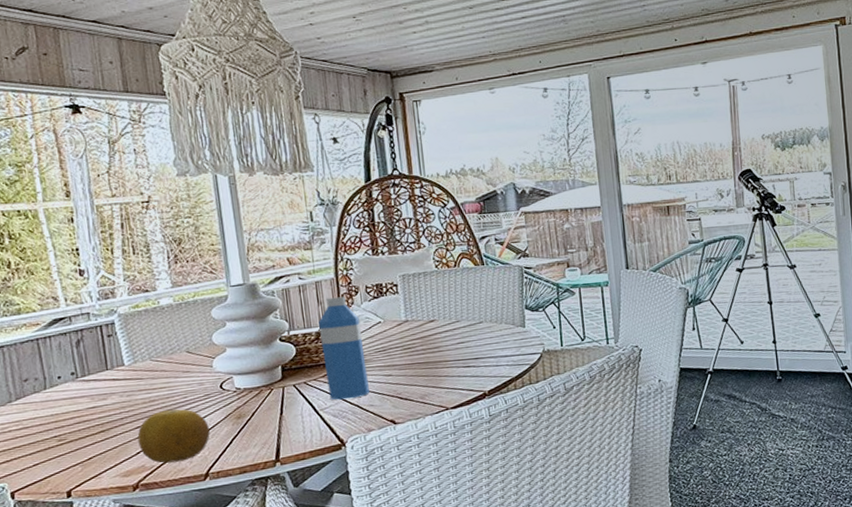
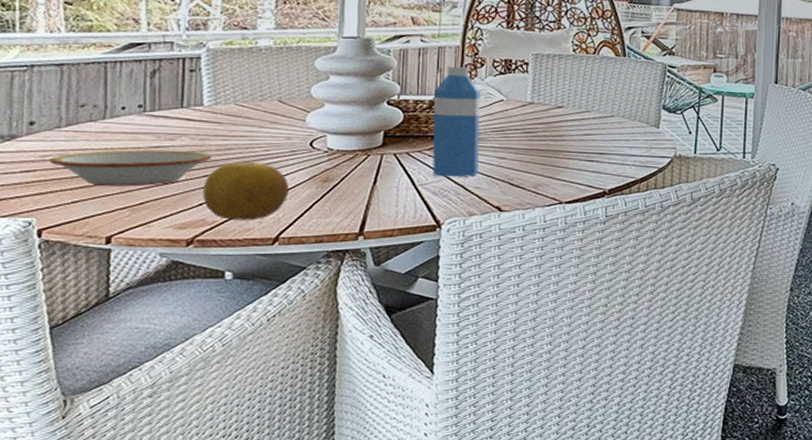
bowl: none [9,407,139,449] -> present [50,150,211,187]

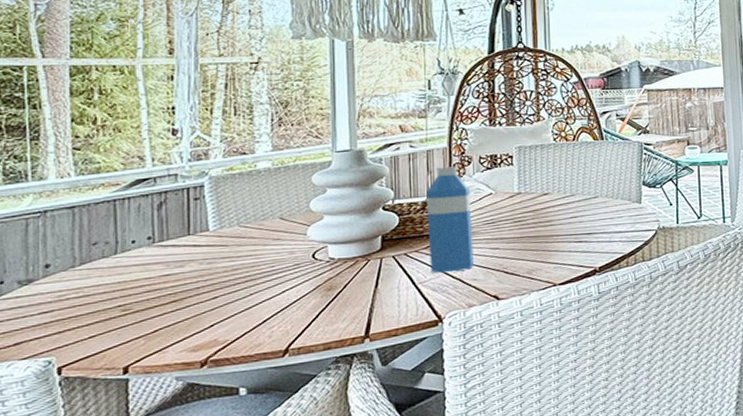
bowl: present [50,150,211,187] -> none [67,275,219,319]
fruit: present [203,162,289,220] -> none [213,279,295,338]

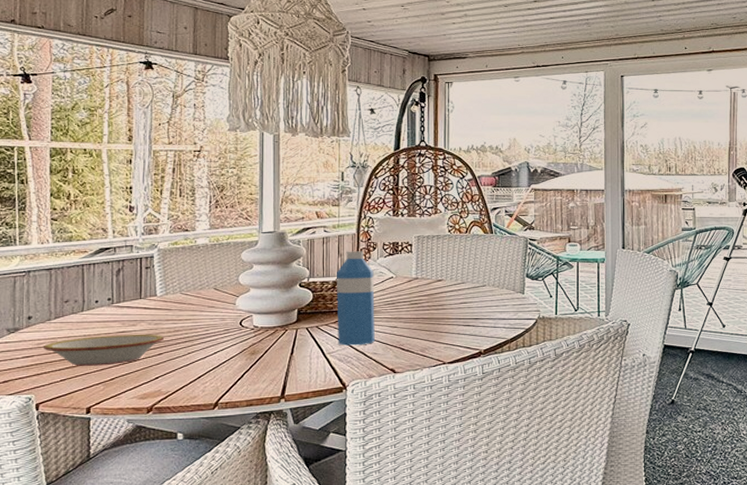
bowl: none [67,275,219,319] -> present [44,334,164,366]

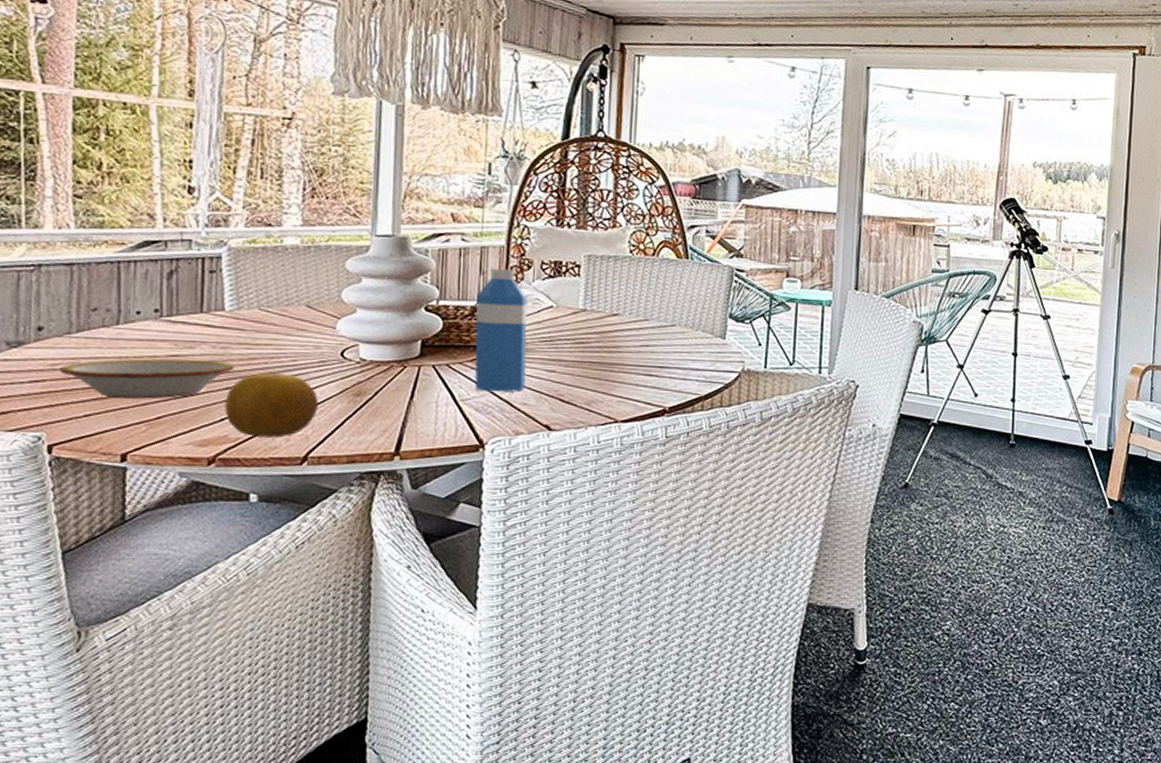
fruit: none [158,341,225,390] -> present [225,373,318,438]

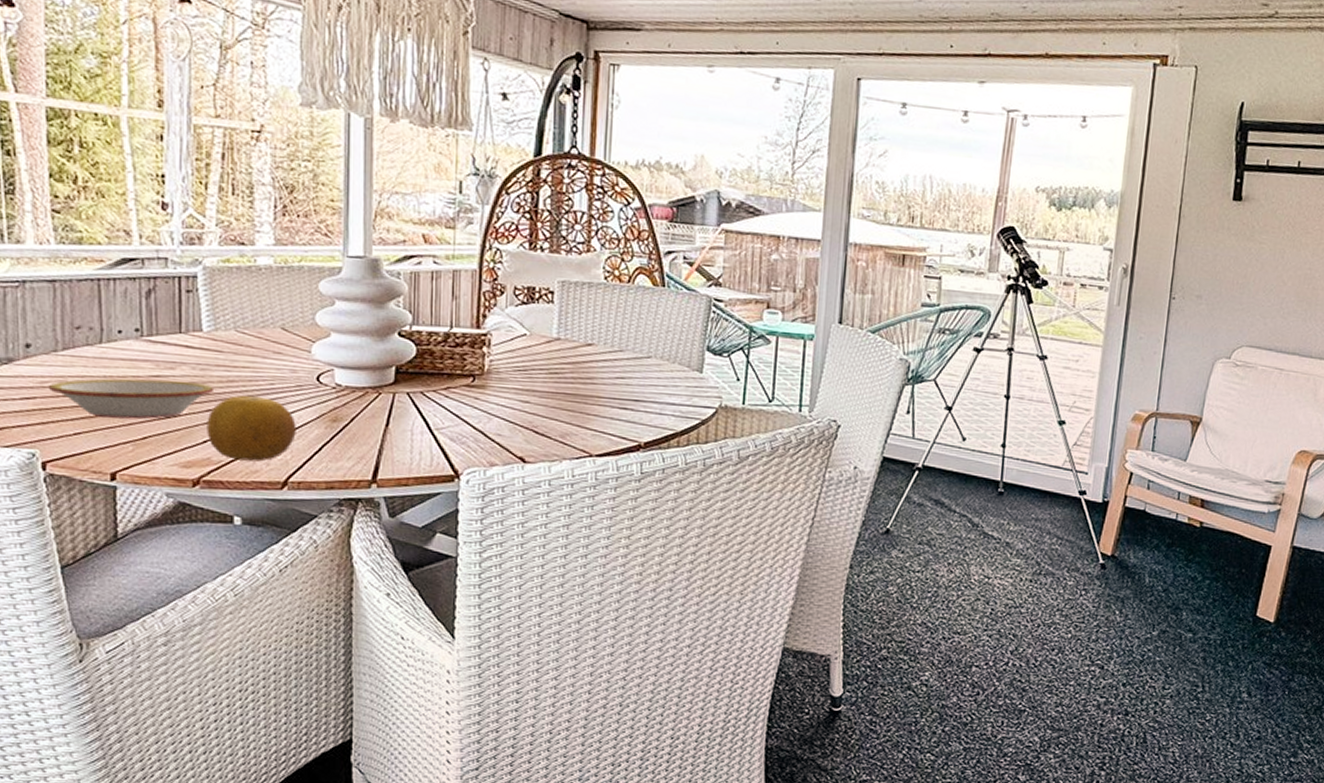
water bottle: present [475,268,527,393] -> none [449,293,501,423]

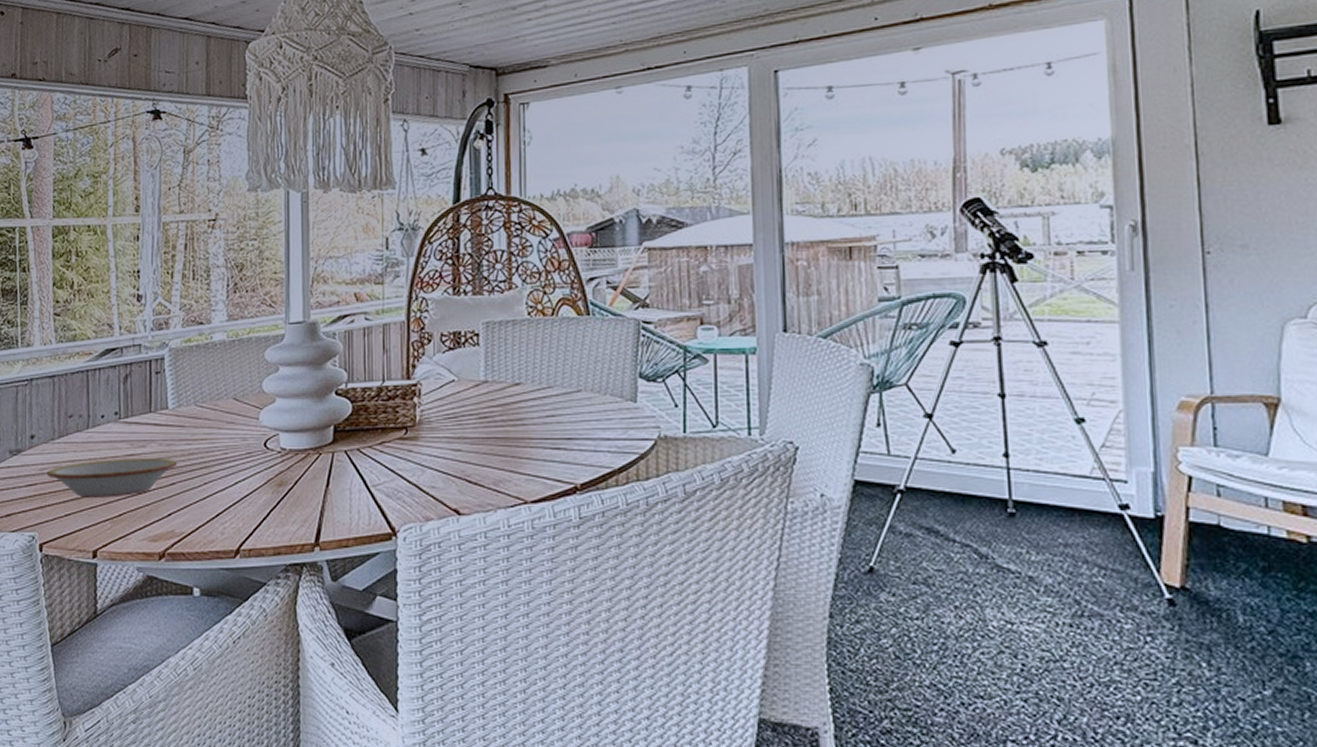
fruit: present [207,395,296,462] -> none [171,467,247,531]

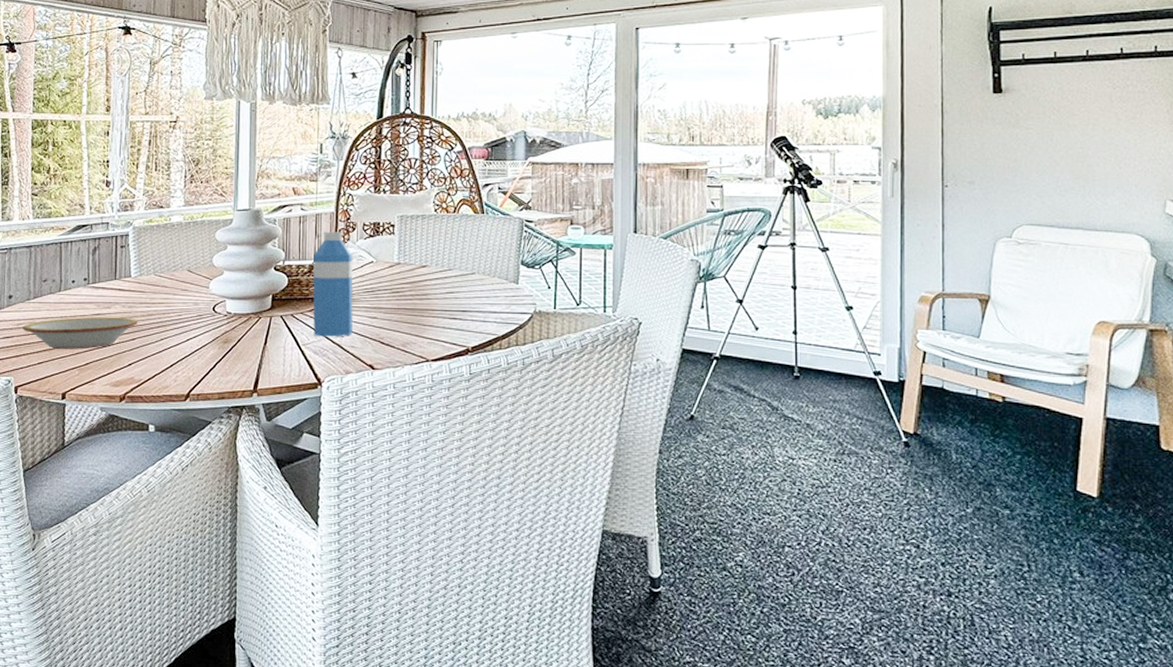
water bottle: none [382,345,432,476] -> present [313,232,353,337]

